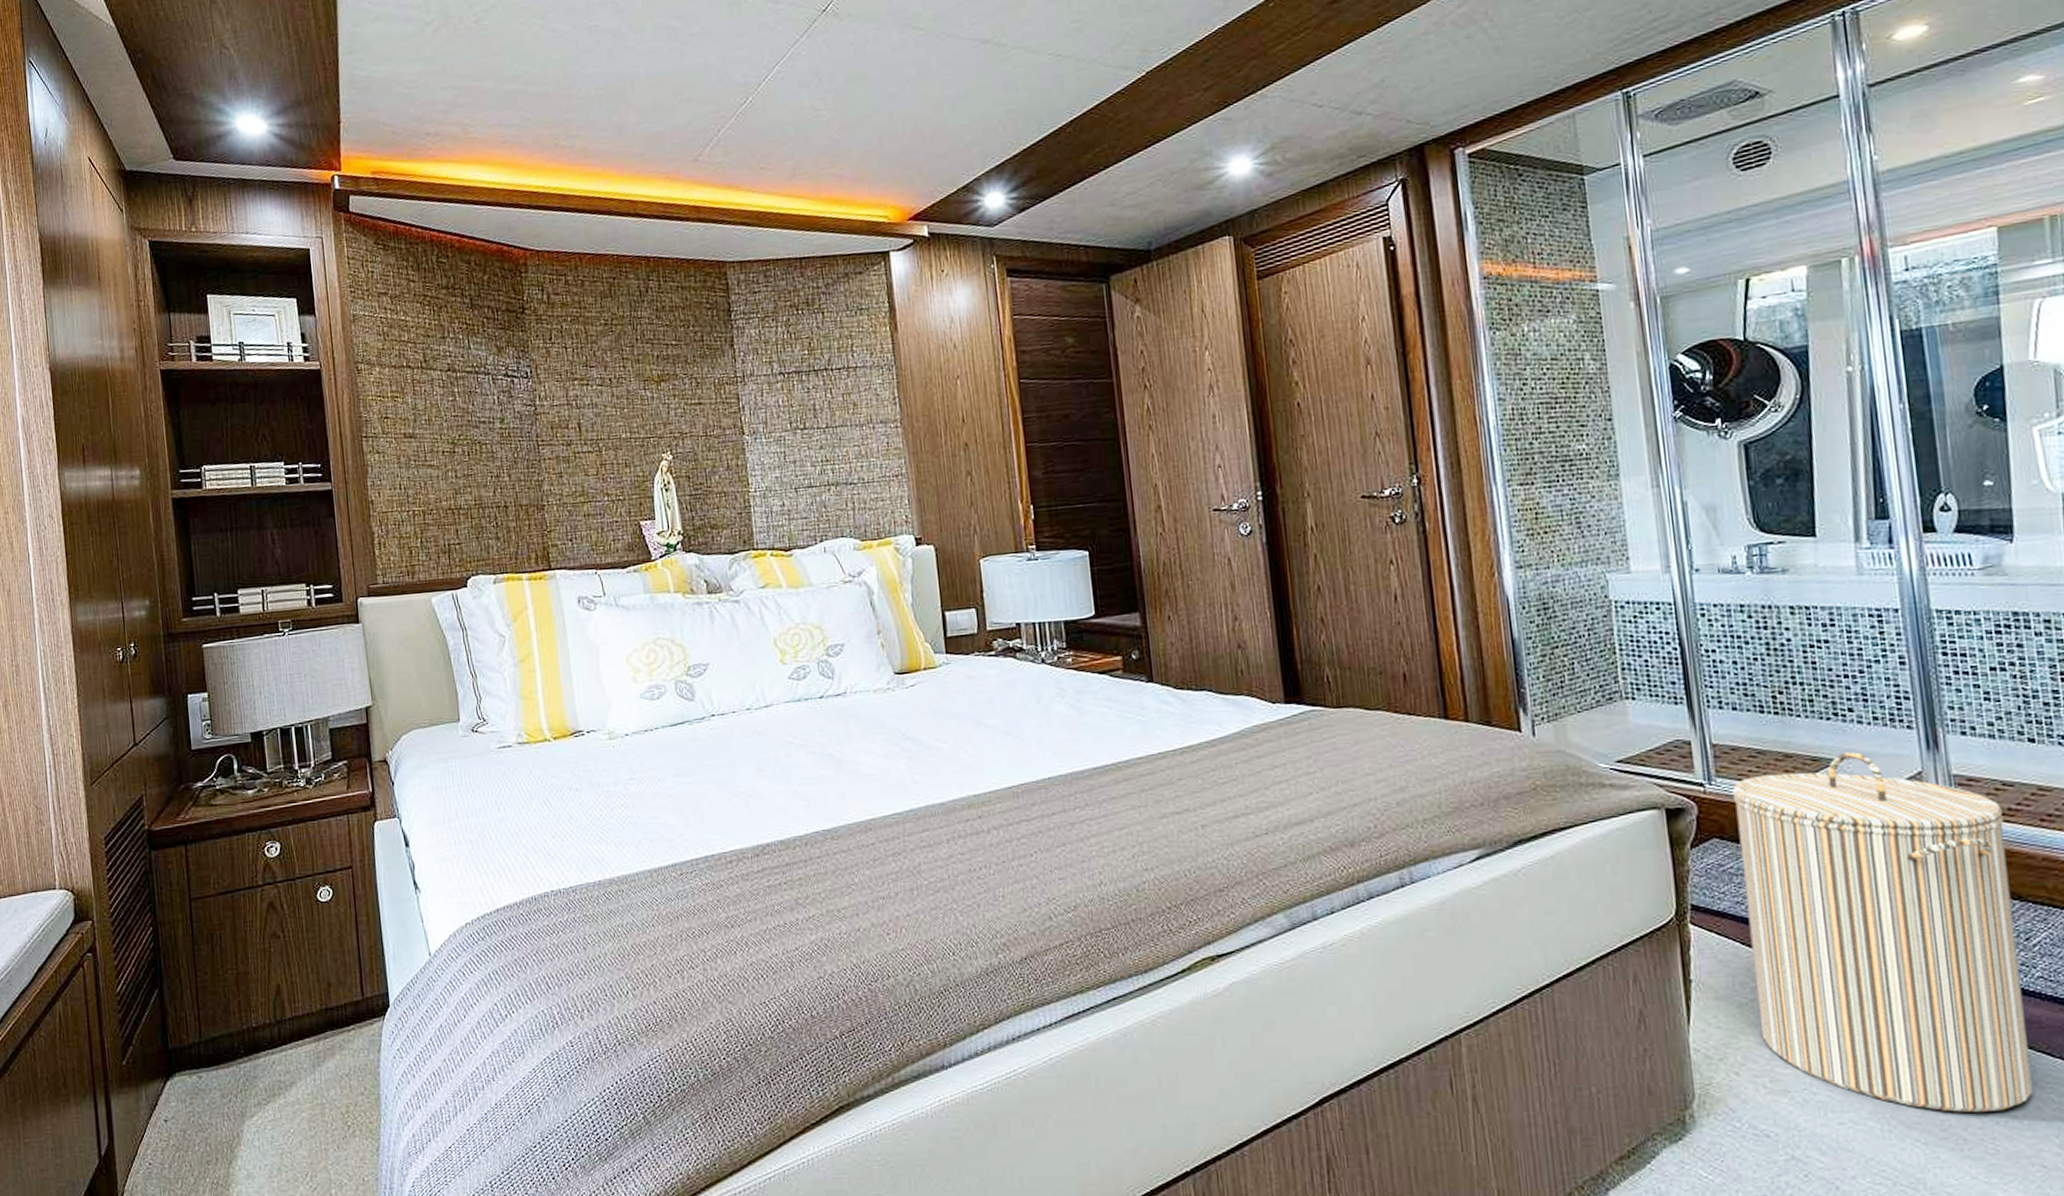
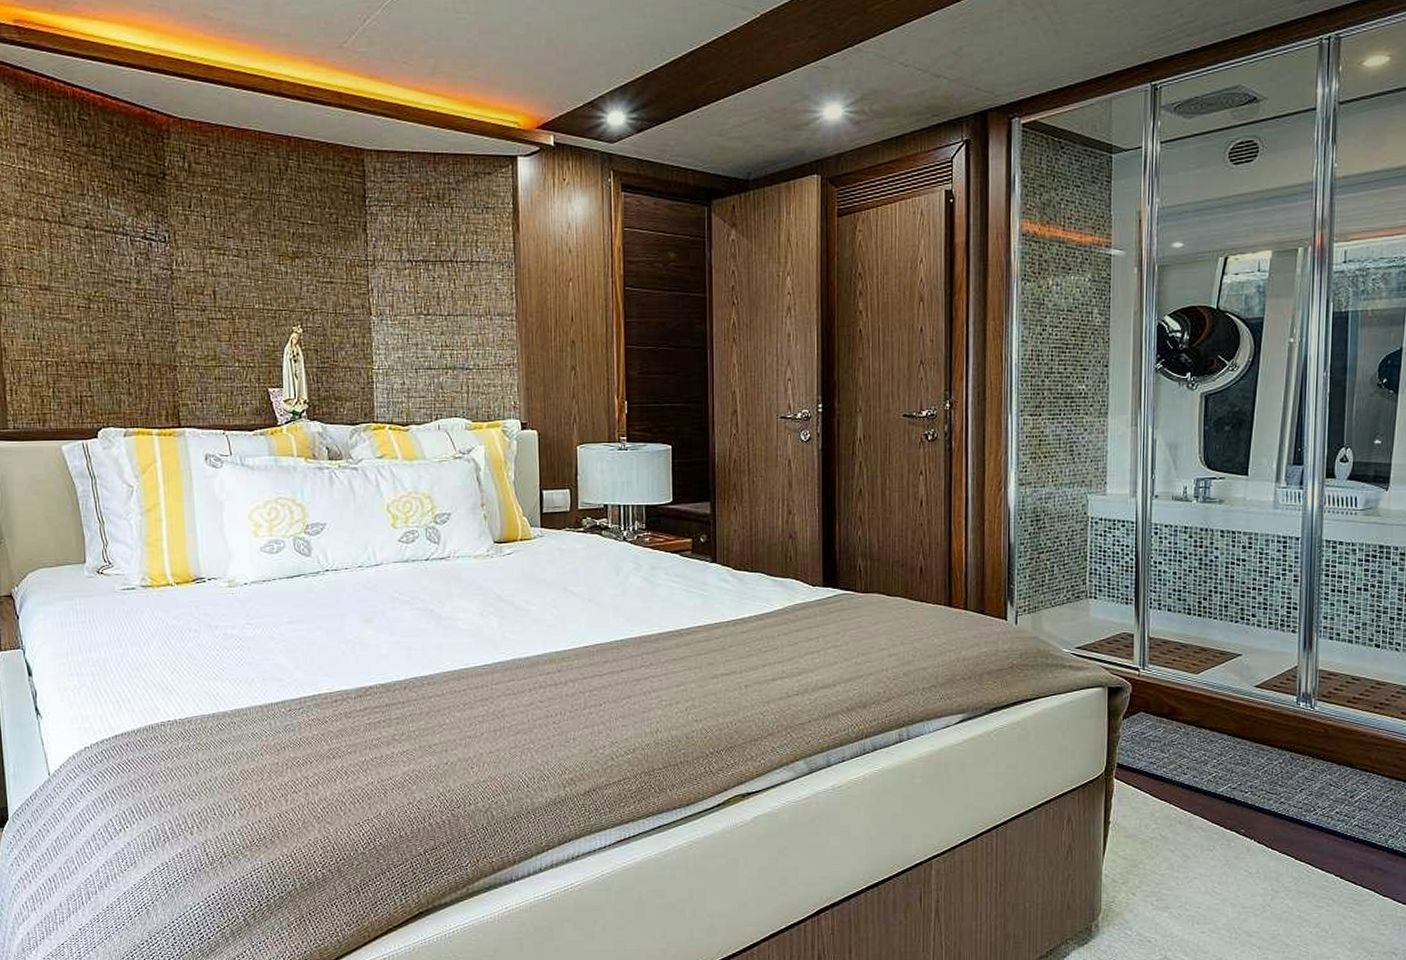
laundry hamper: present [1732,752,2033,1113] -> none [1155,649,1350,925]

